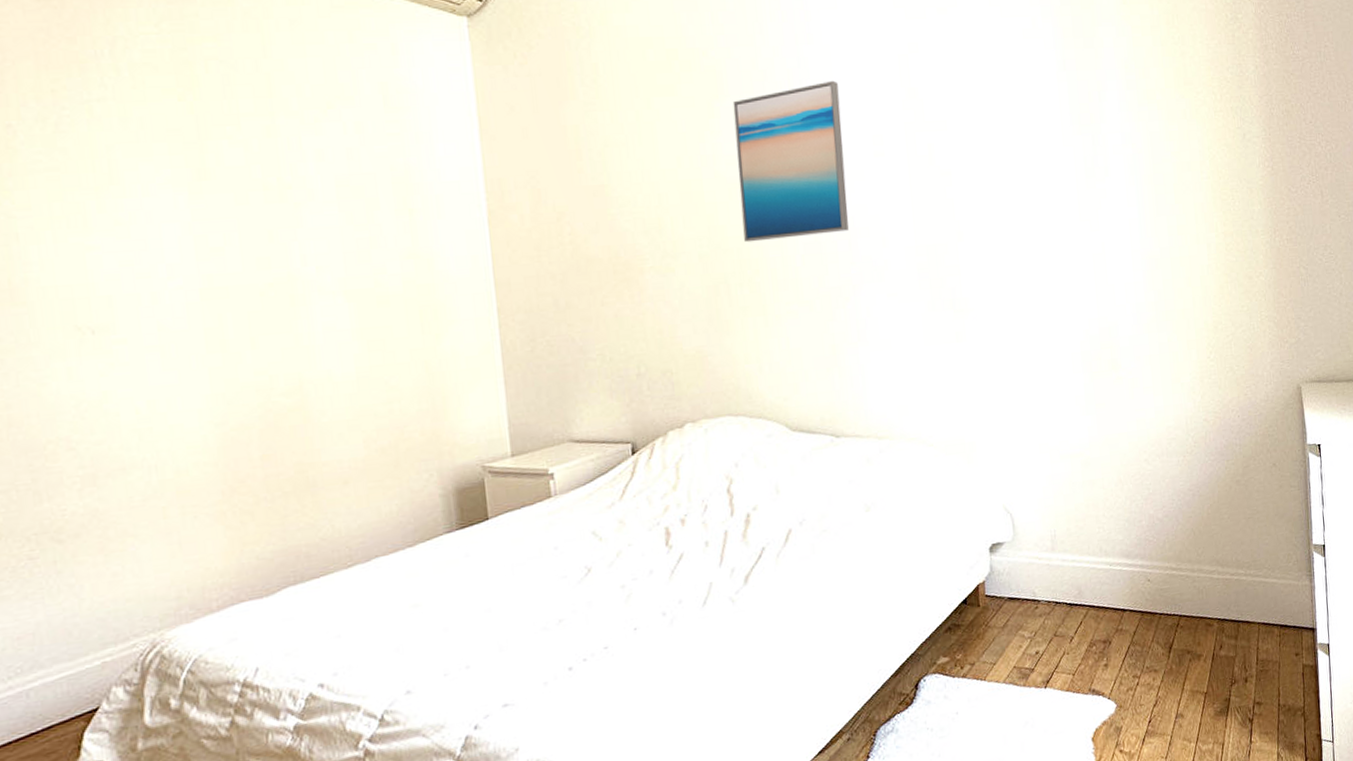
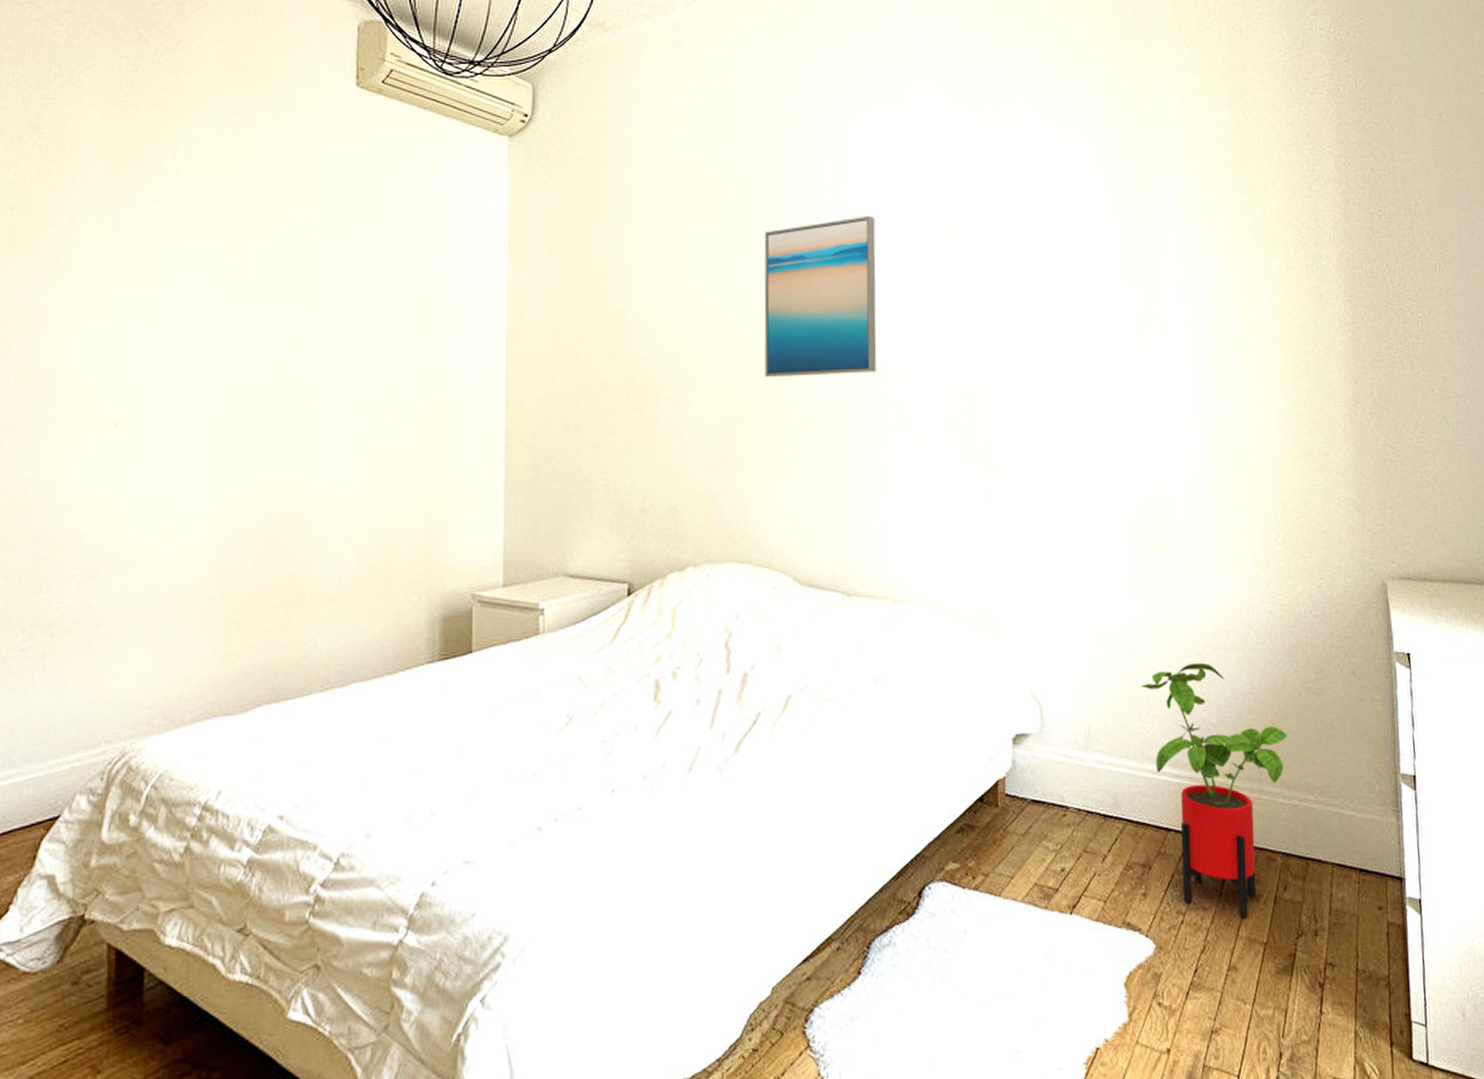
house plant: none [1098,467,1221,675] -> present [1142,662,1287,919]

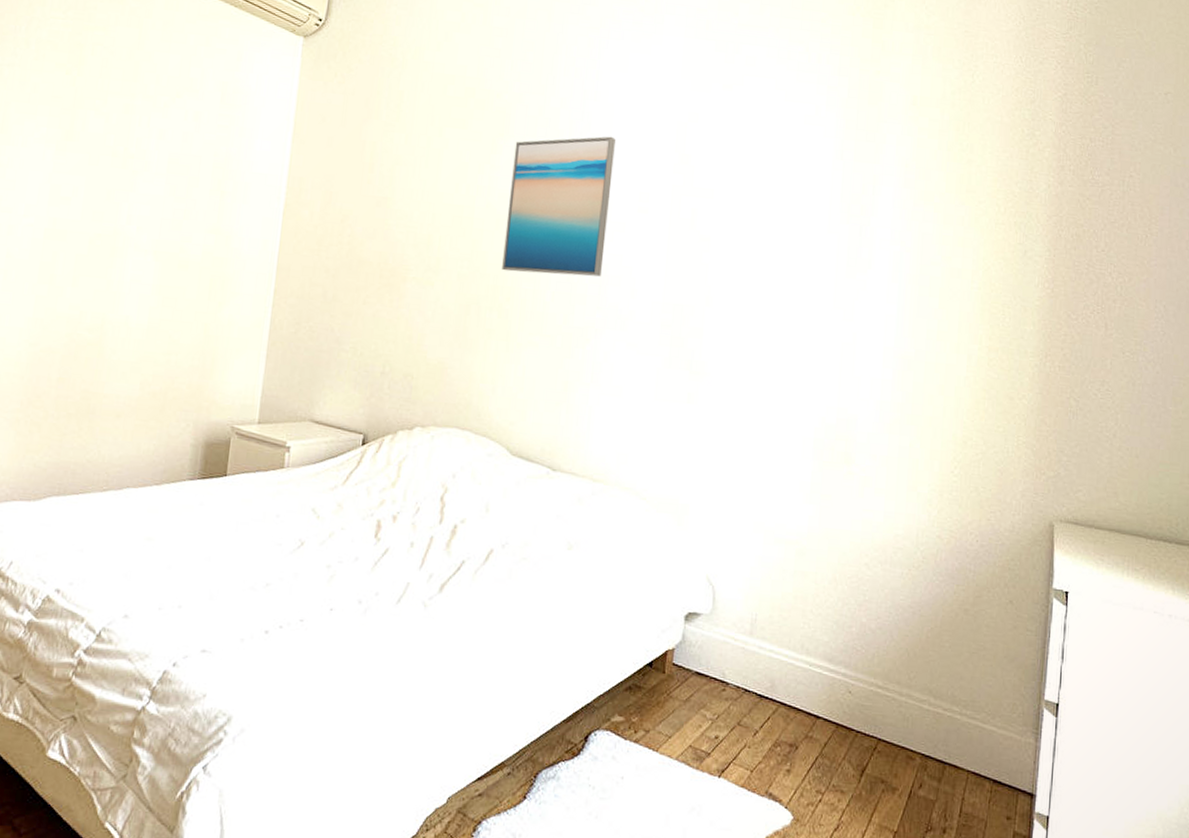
house plant: present [1142,662,1287,919] -> none [809,572,940,807]

